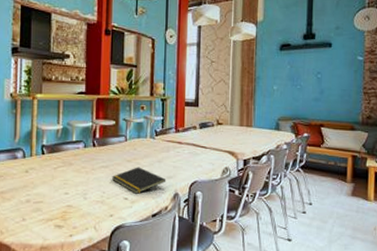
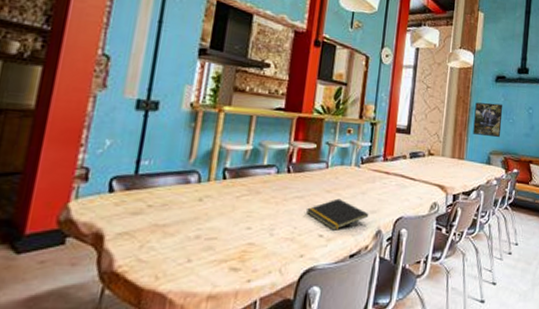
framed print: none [260,71,290,105] -> present [473,102,503,138]

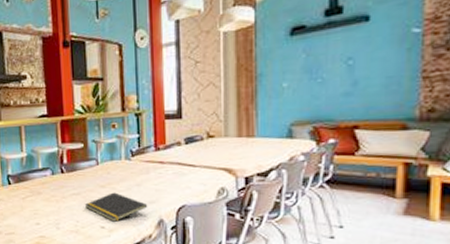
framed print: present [473,102,503,138] -> none [263,62,306,106]

